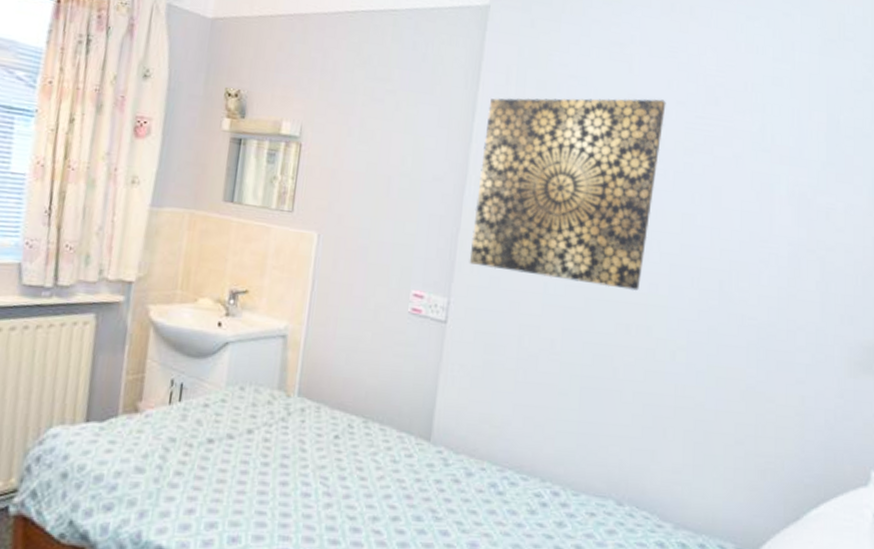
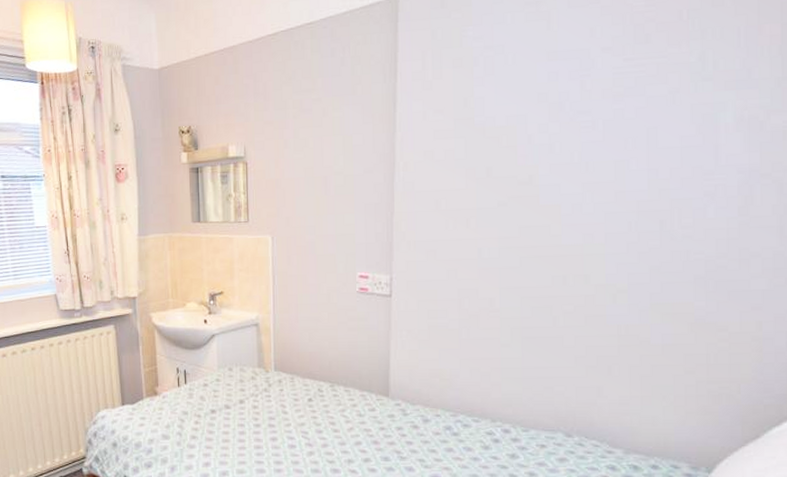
wall art: present [469,97,666,291] -> none [405,50,590,244]

